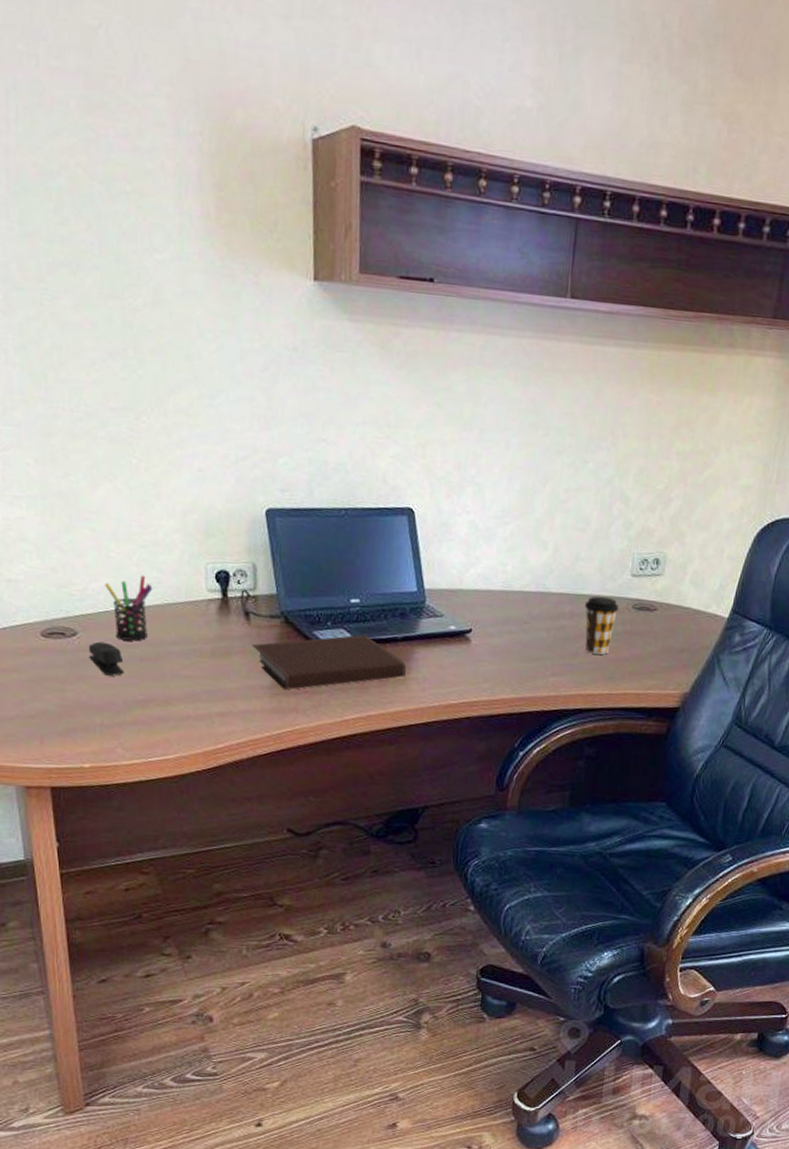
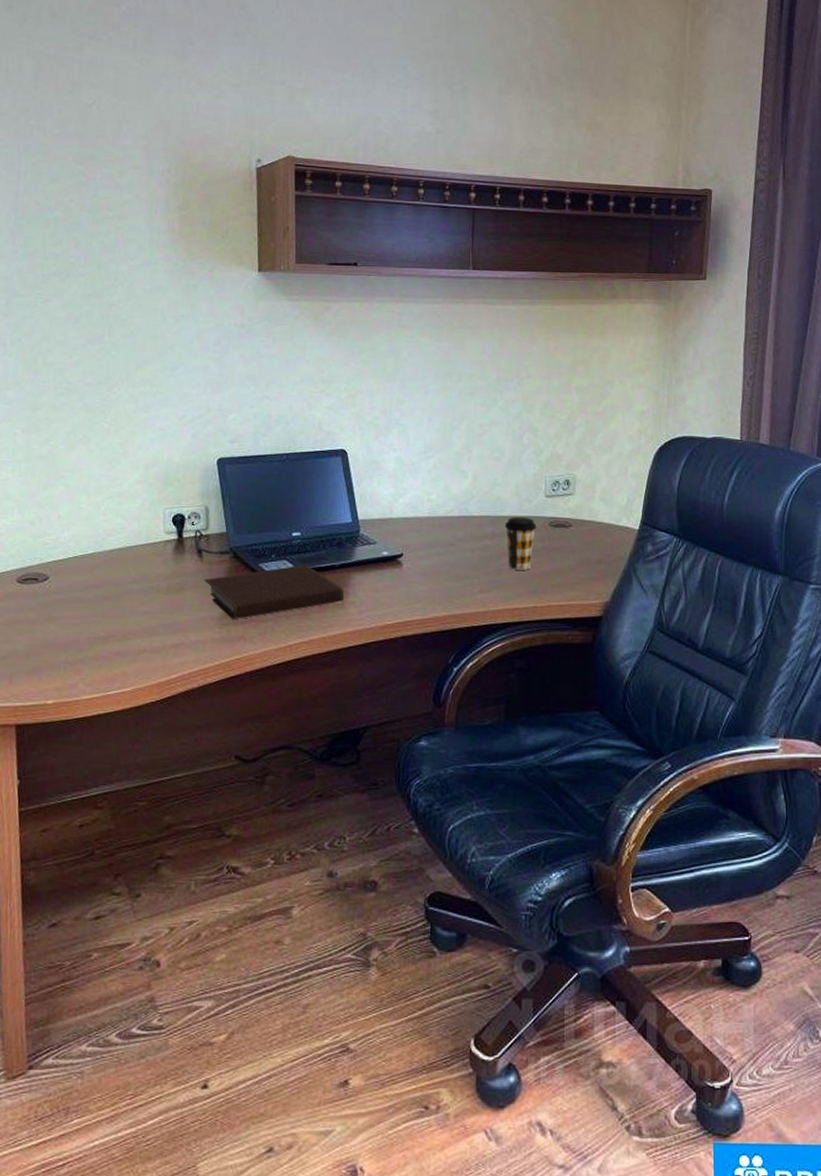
stapler: present [88,641,125,676] -> none [57,584,89,616]
pen holder: present [105,575,153,641] -> none [75,522,117,582]

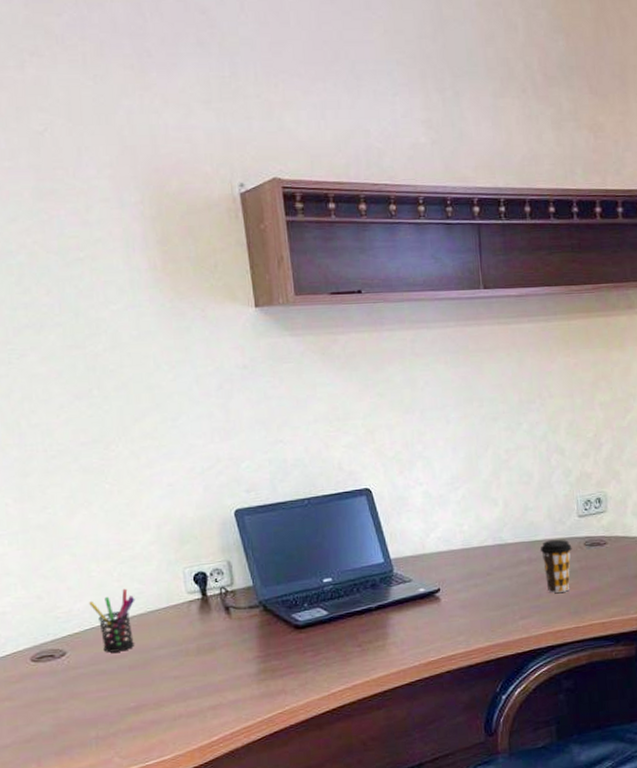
pen holder: none [75,522,117,582] -> present [89,588,135,653]
notebook: present [203,565,344,619] -> none [234,610,384,674]

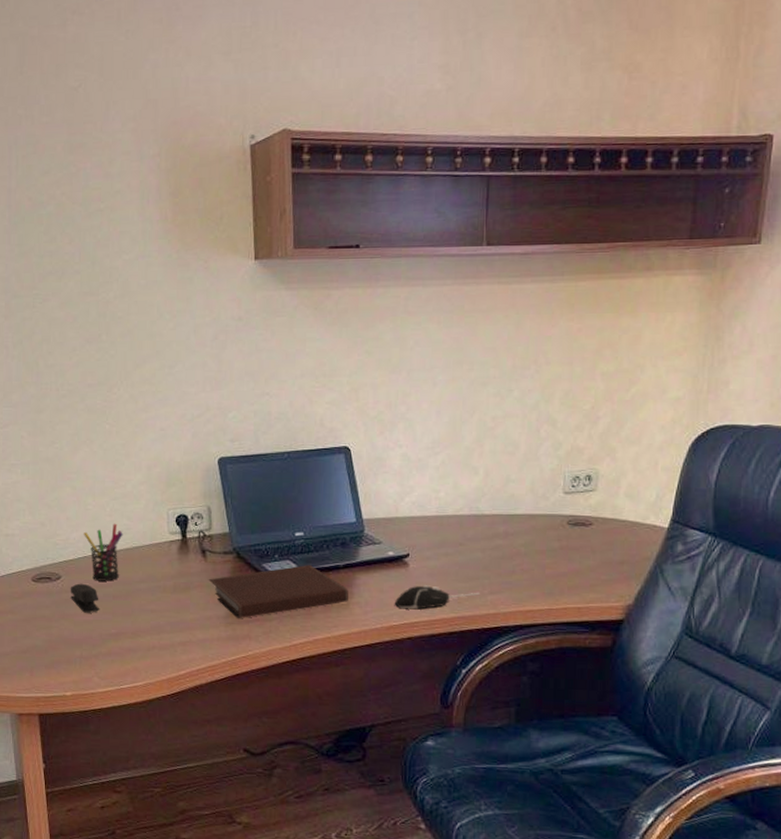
stapler: none [77,657,115,689] -> present [70,583,100,613]
notebook: none [234,610,384,674] -> present [208,565,348,618]
computer mouse: none [431,617,511,643] -> present [395,585,479,610]
coffee cup: present [540,539,572,593] -> none [518,515,554,571]

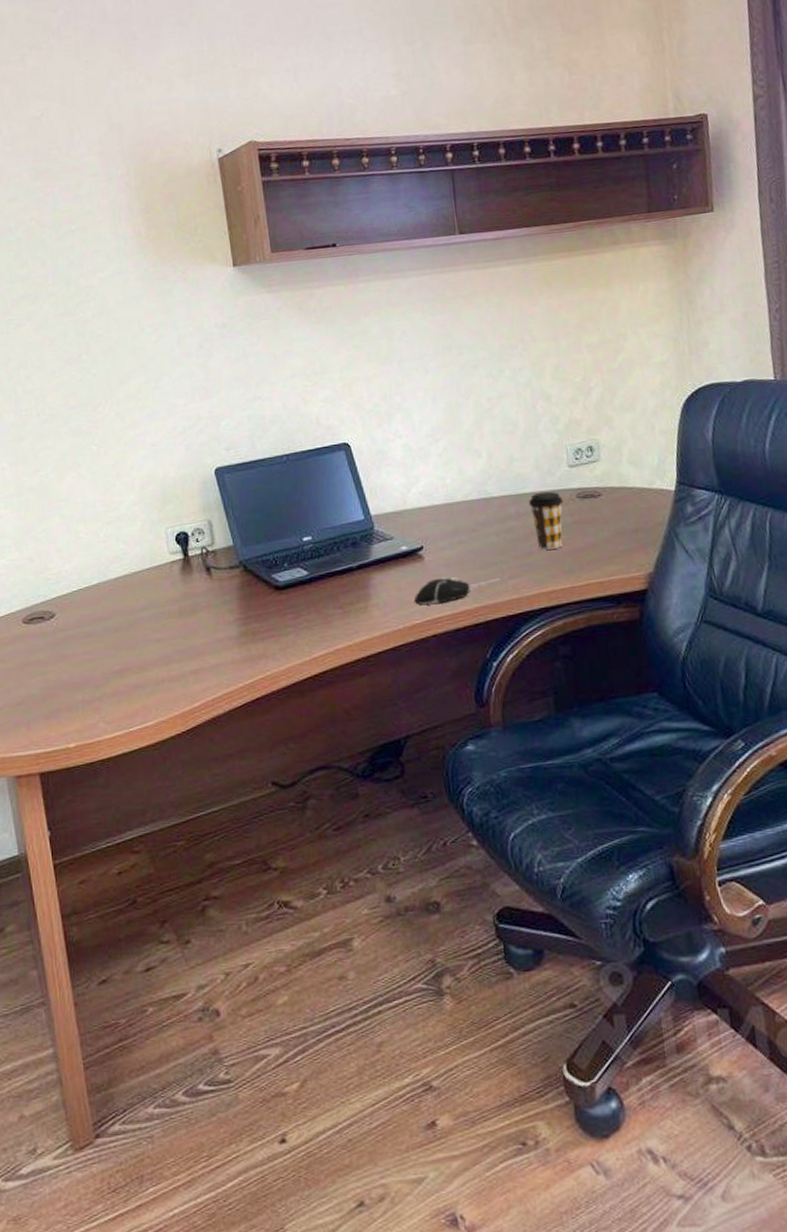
stapler: present [70,583,100,613] -> none [65,619,101,652]
pen holder: present [84,523,123,581] -> none [77,549,120,615]
notebook: present [208,565,348,618] -> none [215,570,366,637]
coffee cup: none [518,515,554,571] -> present [528,491,564,550]

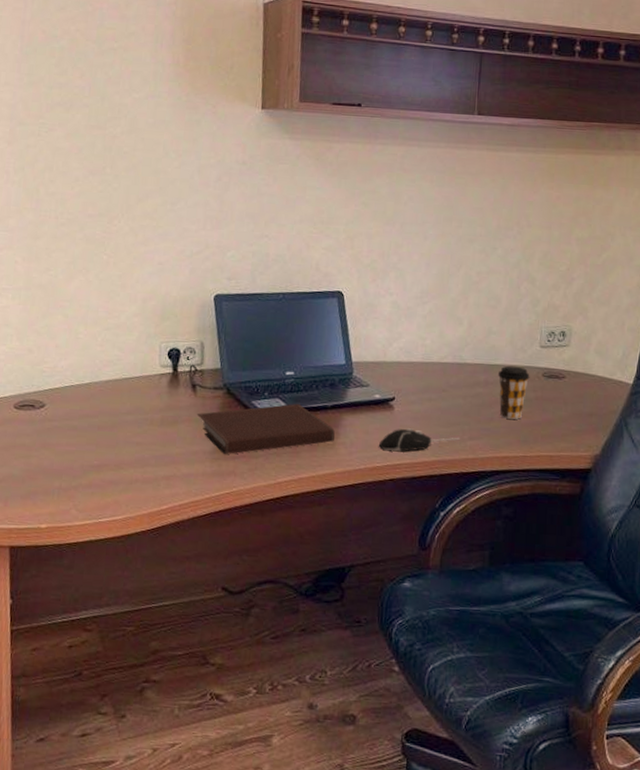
notebook: none [215,570,366,637] -> present [196,404,335,454]

